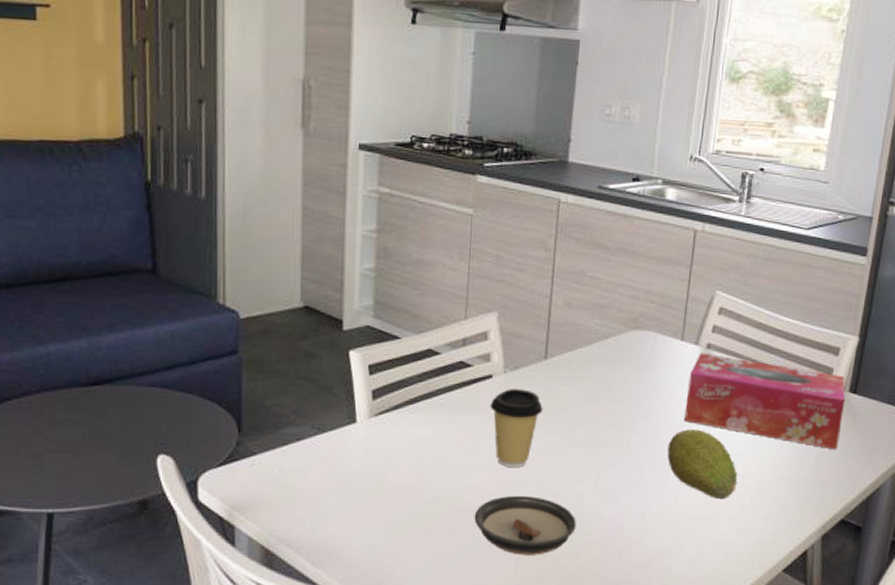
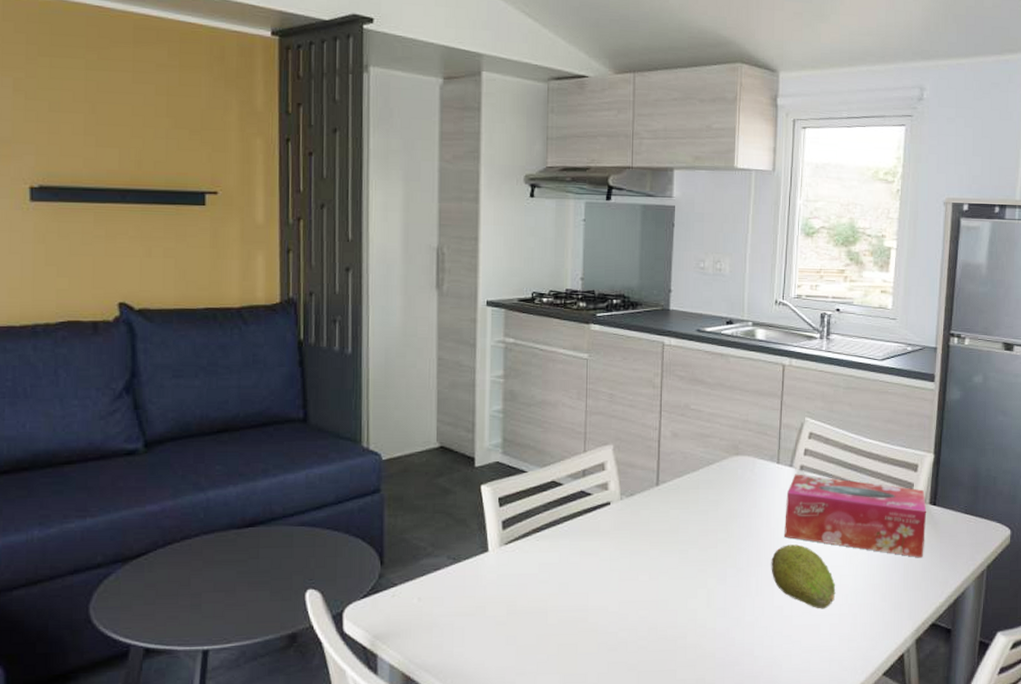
saucer: present [474,495,576,555] -> none [598,613,692,671]
coffee cup: present [489,389,543,467] -> none [609,514,657,587]

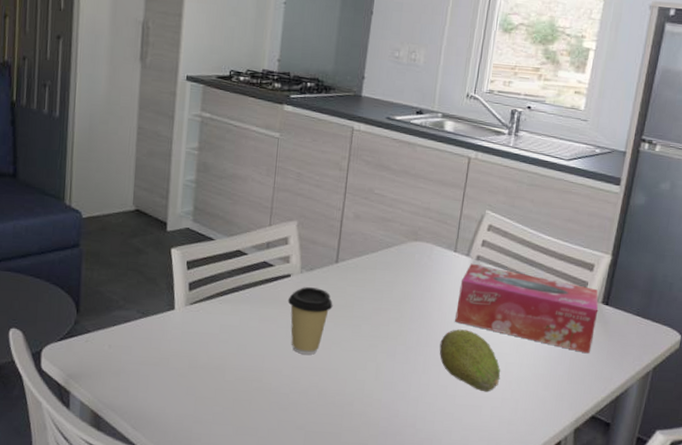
coffee cup: none [609,514,657,587] -> present [287,287,333,355]

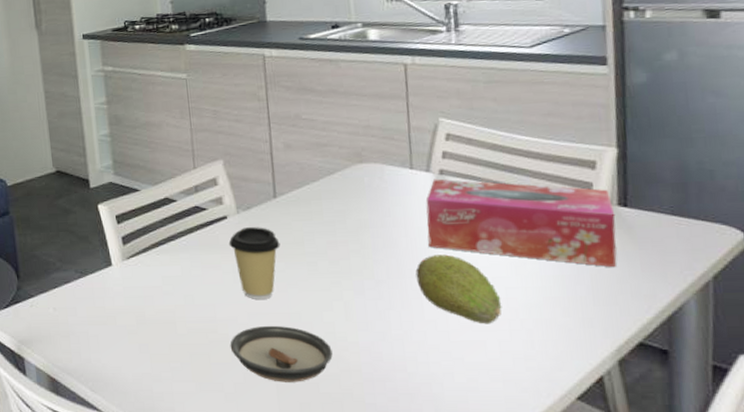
saucer: none [270,378,358,432] -> present [230,325,333,382]

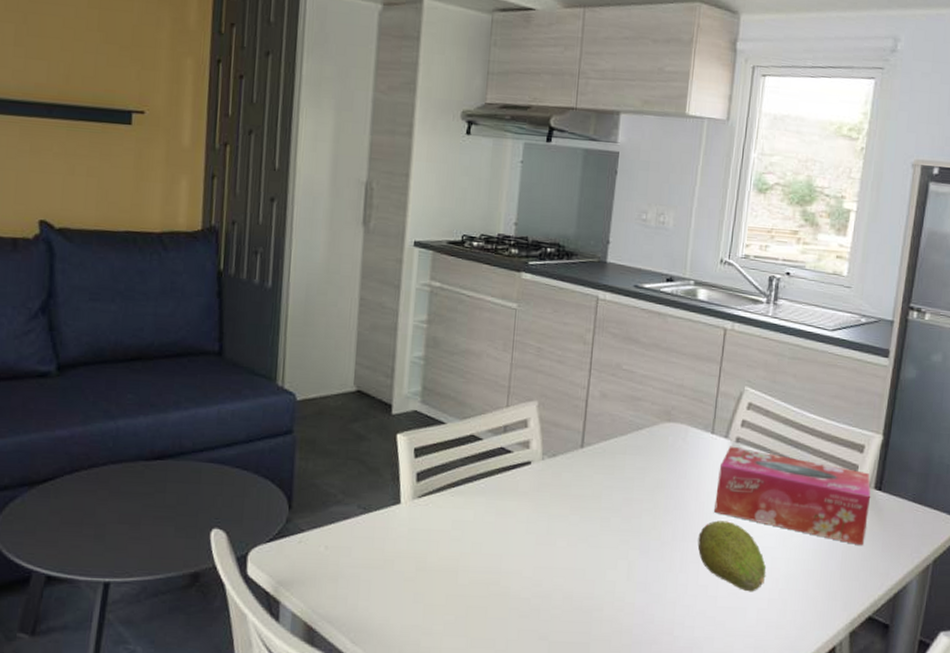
coffee cup: present [228,227,281,299] -> none [527,475,579,553]
saucer: present [230,325,333,382] -> none [509,580,609,642]

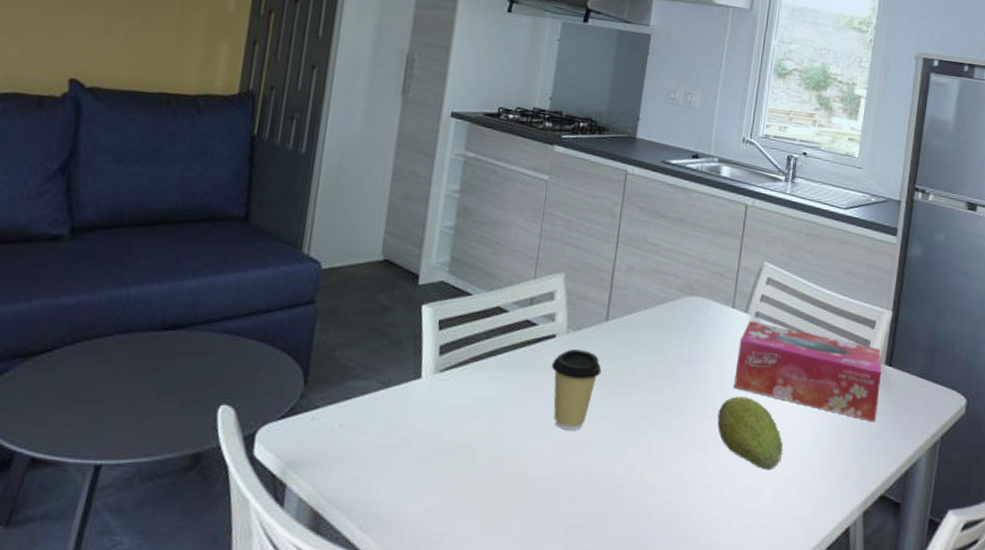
coffee cup: none [527,475,579,553] -> present [551,349,602,430]

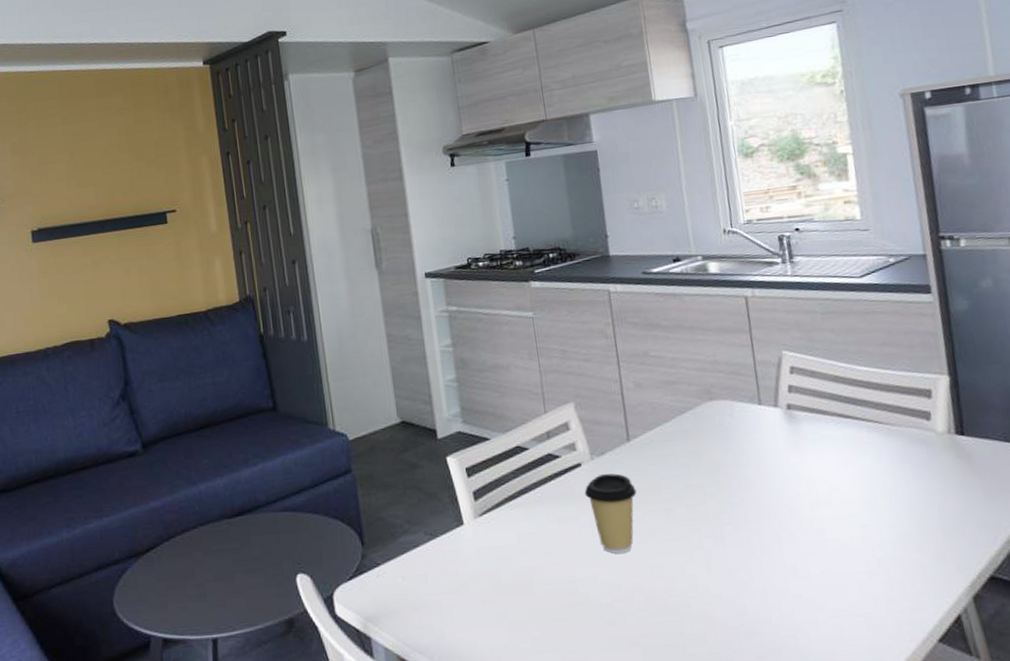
fruit: present [717,396,784,471] -> none [772,493,859,567]
tissue box: present [734,320,882,422] -> none [776,414,961,499]

